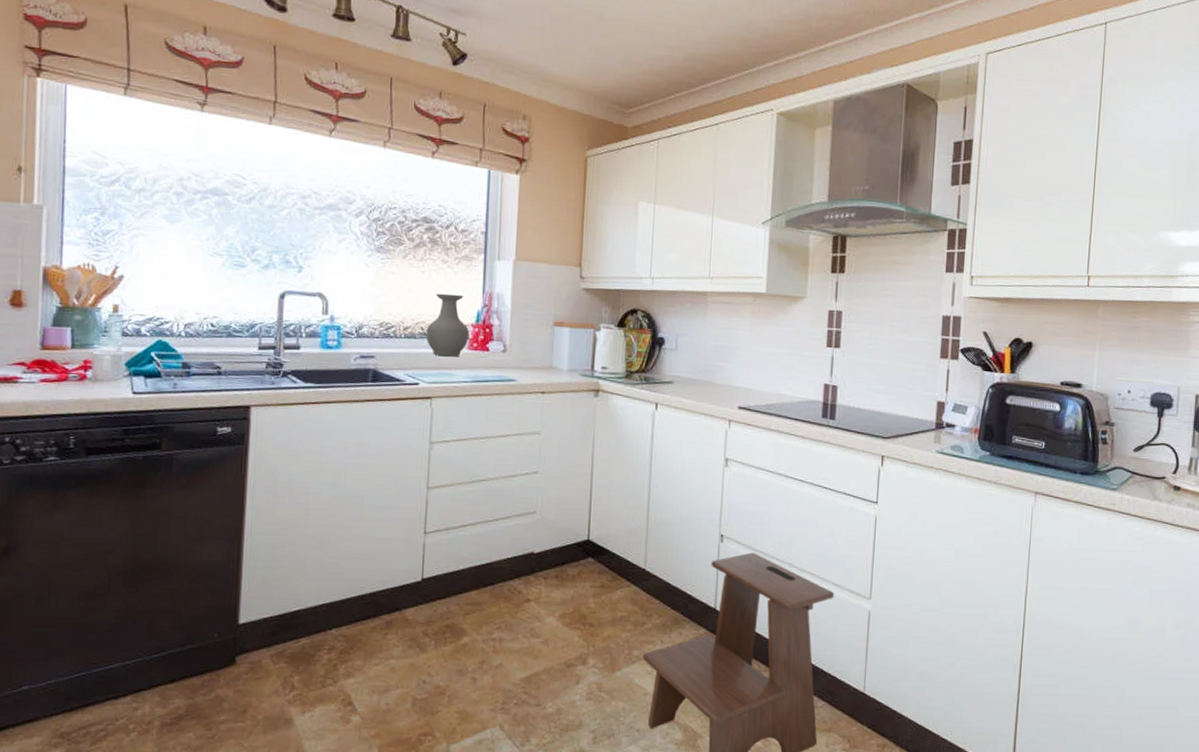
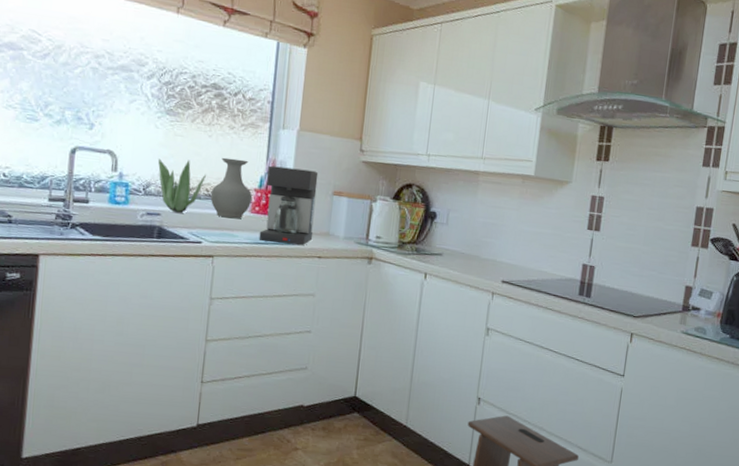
plant: none [370,297,421,355] -> present [158,158,207,214]
coffee maker: none [478,299,538,382] -> present [258,165,319,246]

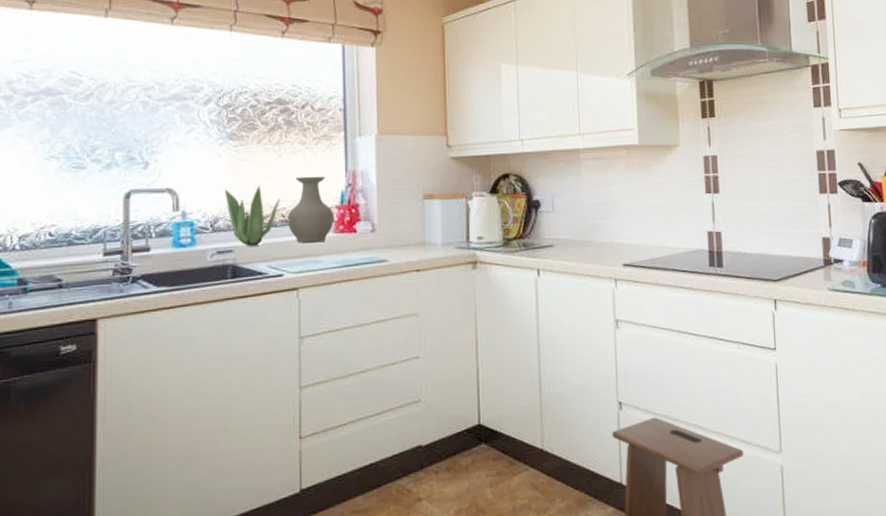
coffee maker: present [258,165,319,246] -> none [347,176,408,264]

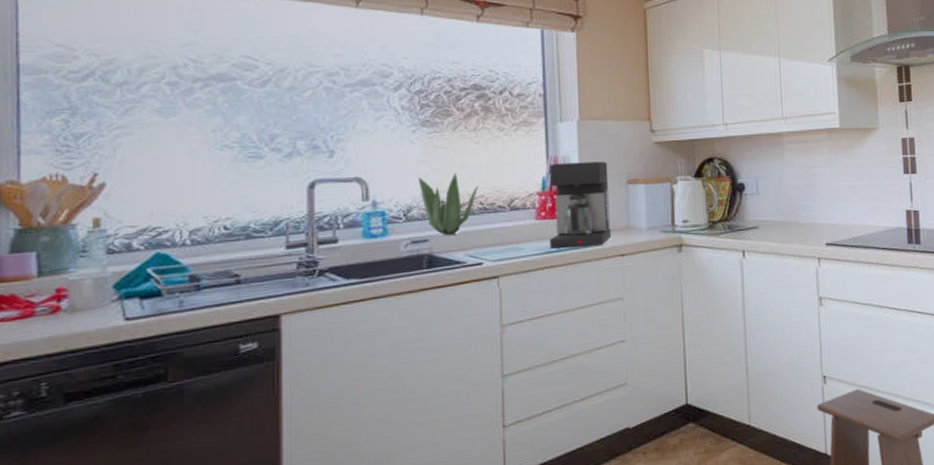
vase: present [287,176,335,243] -> none [486,162,536,231]
coffee maker: none [347,176,408,264] -> present [548,161,612,250]

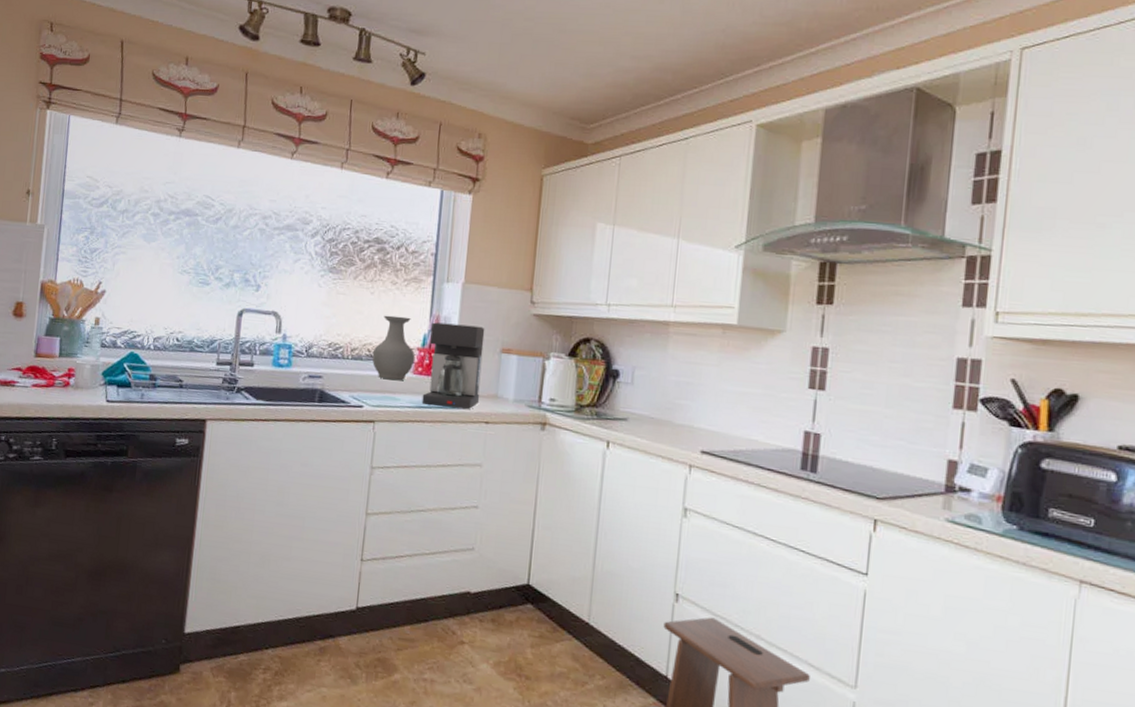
plant: present [419,172,479,236] -> none [320,318,369,376]
vase: none [486,162,536,231] -> present [372,315,415,380]

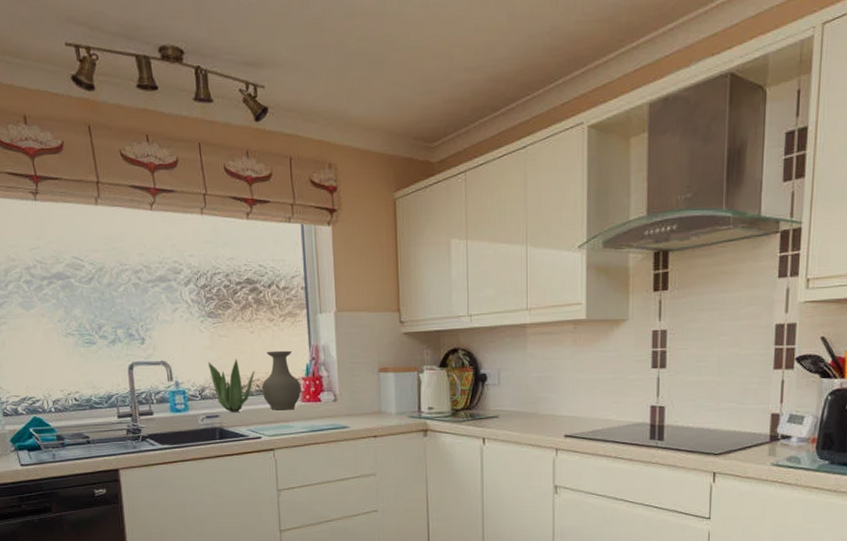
plant: none [320,318,369,376] -> present [209,358,255,413]
coffee maker: present [421,322,485,410] -> none [311,350,366,429]

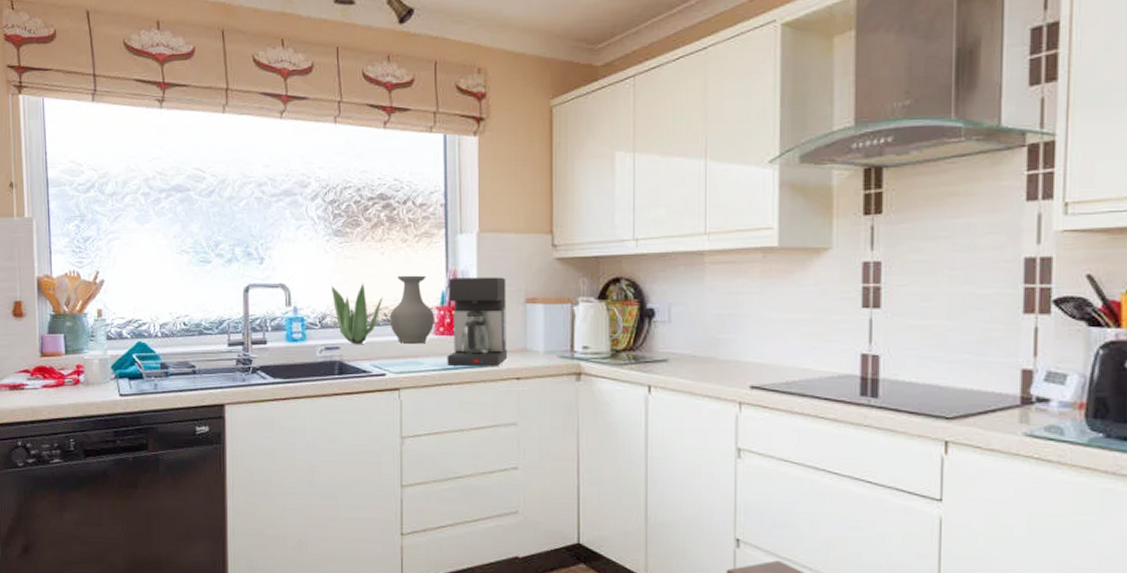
coffee maker: none [311,350,366,429] -> present [447,277,508,367]

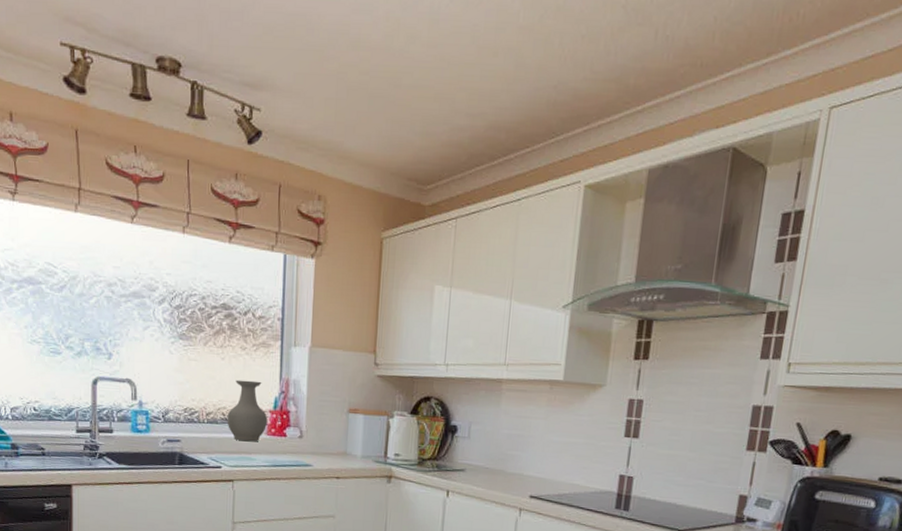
plant: present [332,283,384,345] -> none [175,384,222,440]
coffee maker: present [447,277,508,367] -> none [276,385,333,467]

